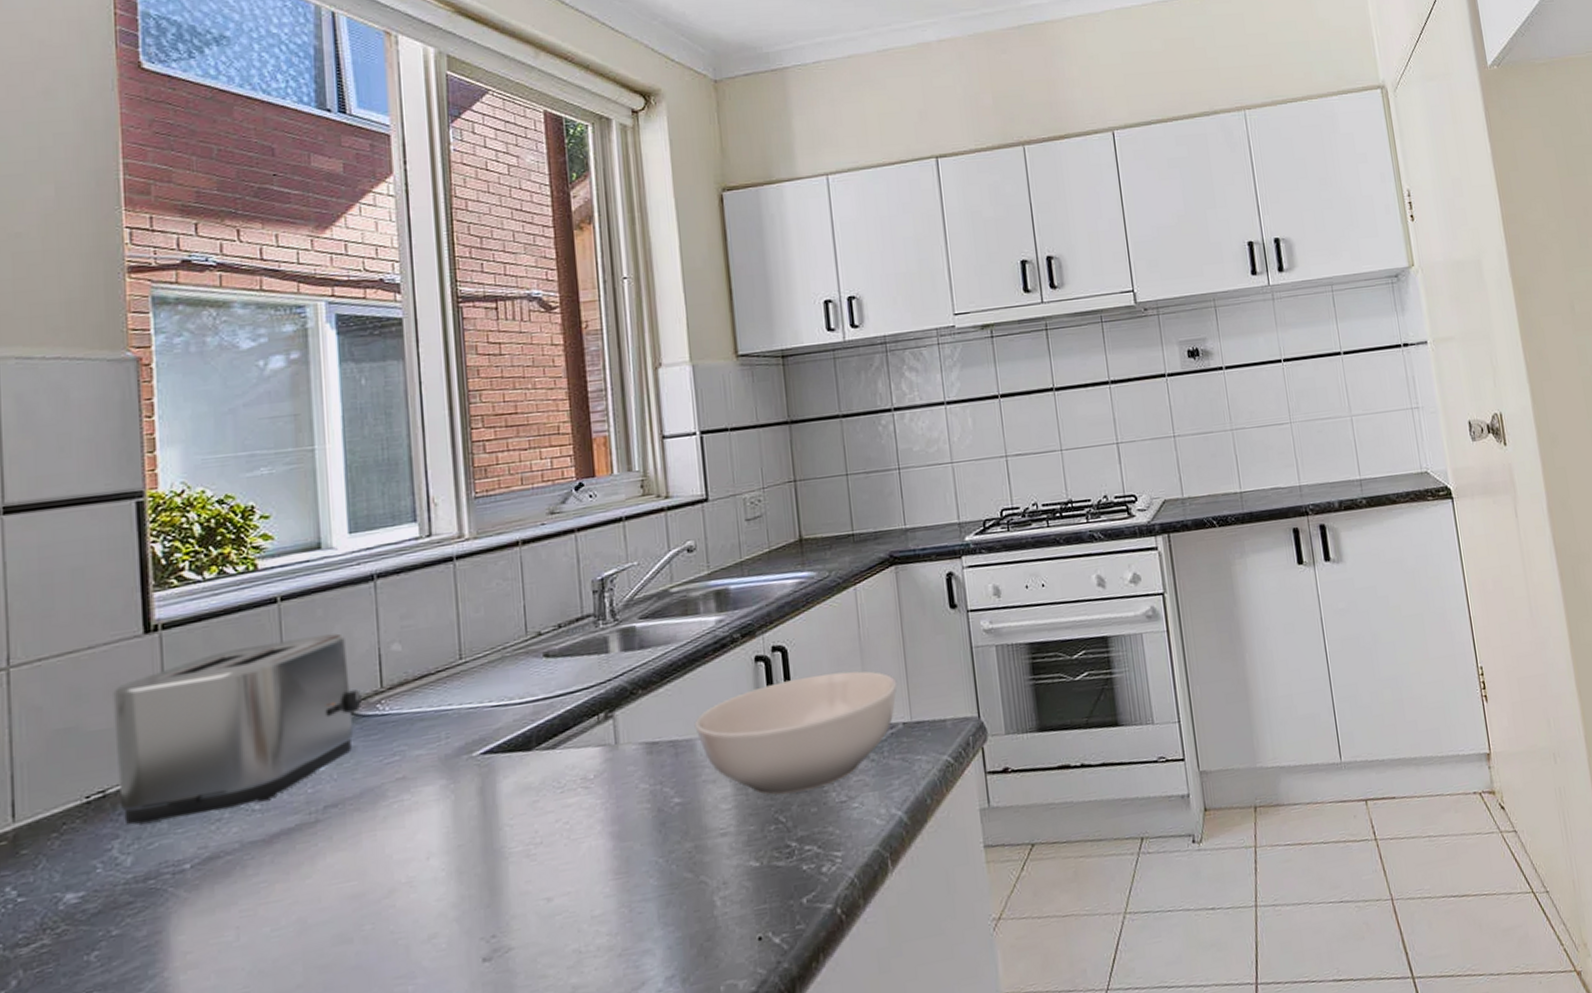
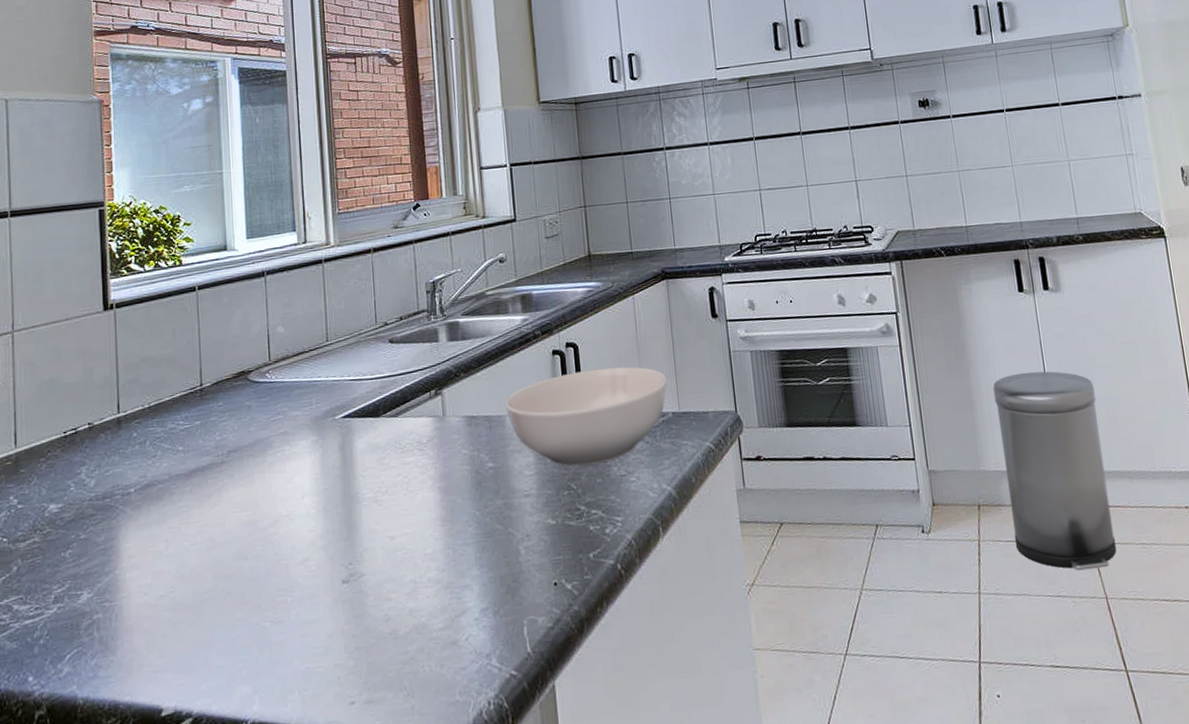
toaster: present [113,633,362,826] -> none [82,316,255,456]
pedal bin: none [1270,651,1402,872] -> present [993,371,1117,571]

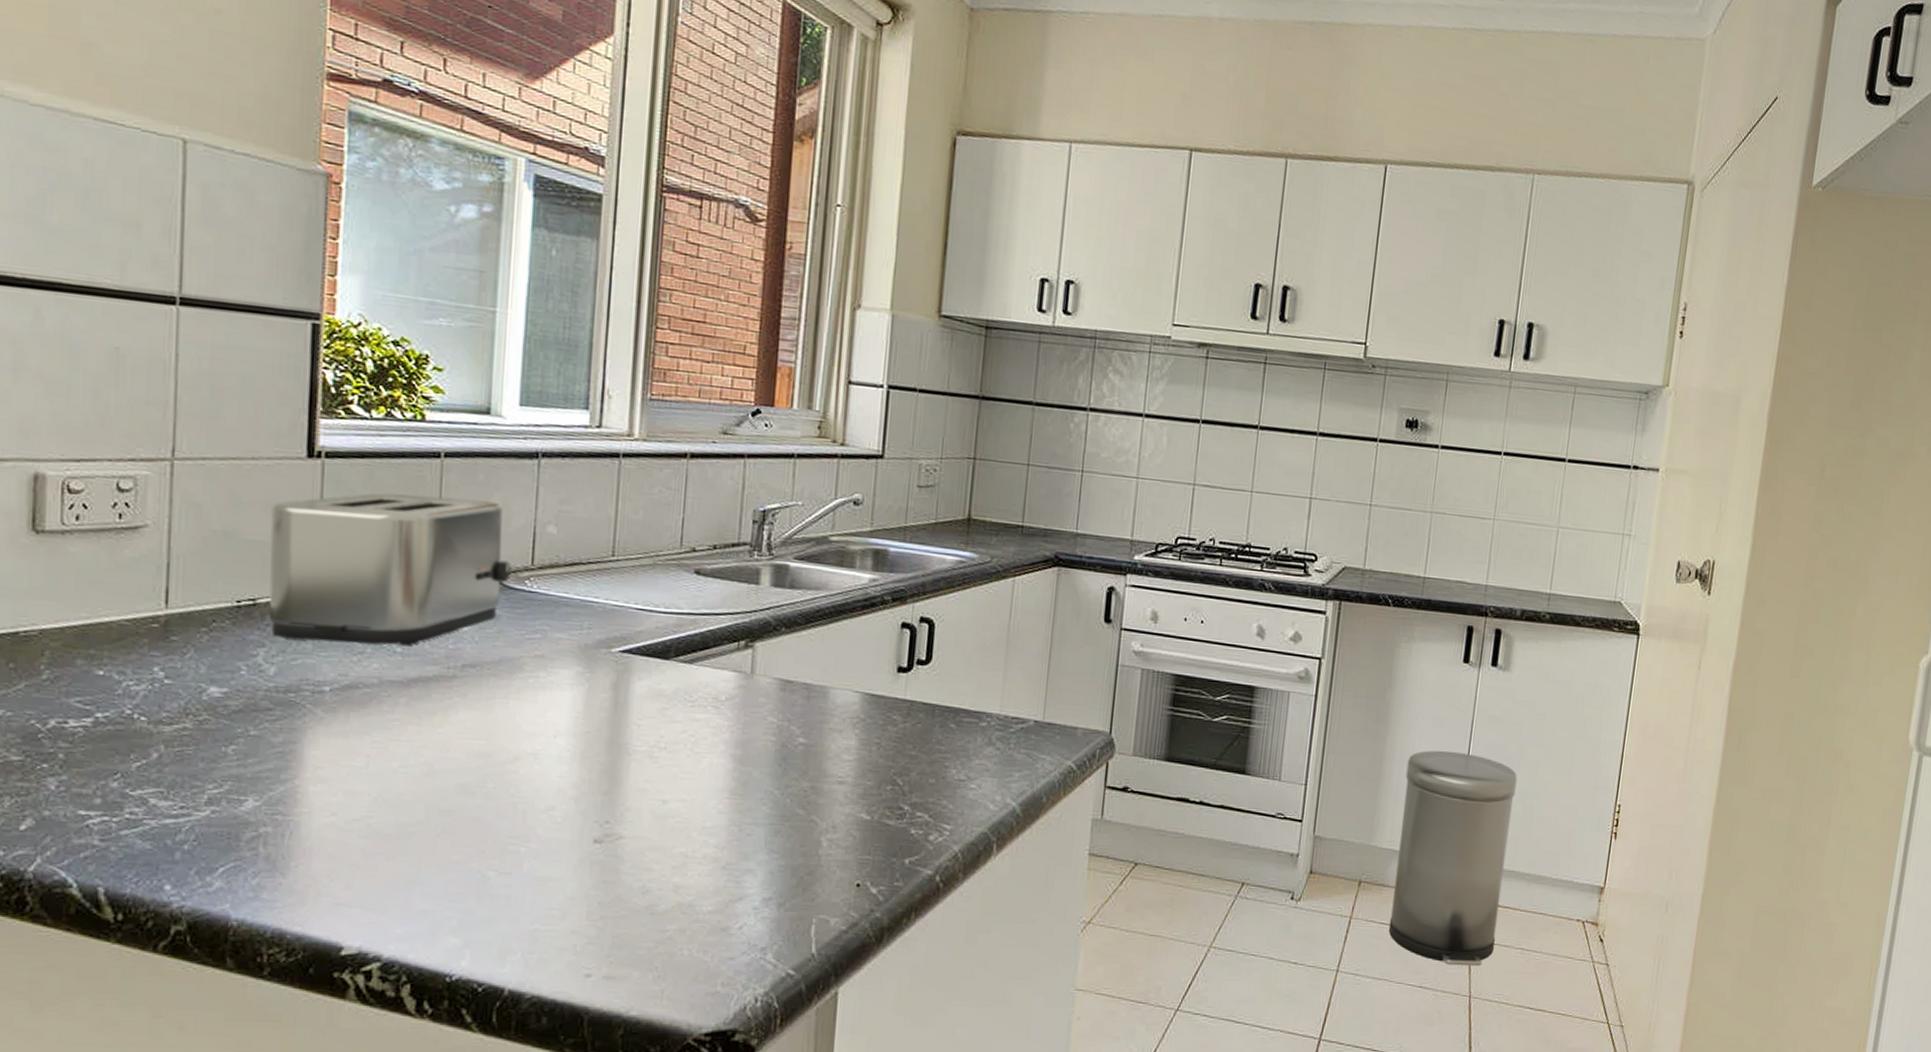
toaster: none [82,316,255,456] -> present [268,493,512,645]
bowl: present [504,366,668,467] -> none [830,653,1037,762]

